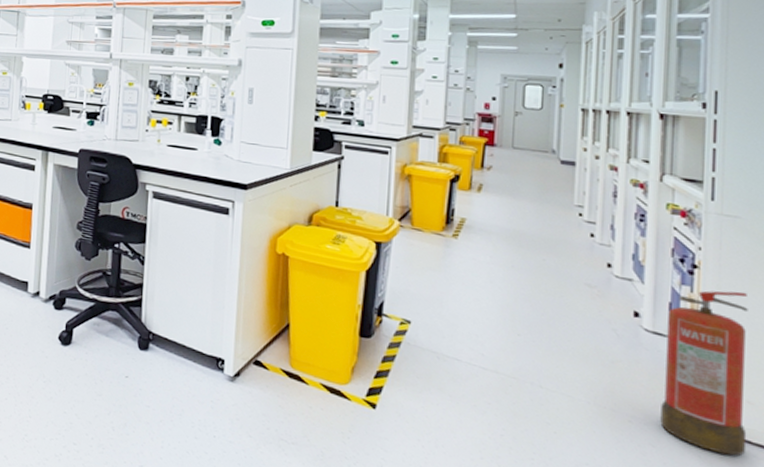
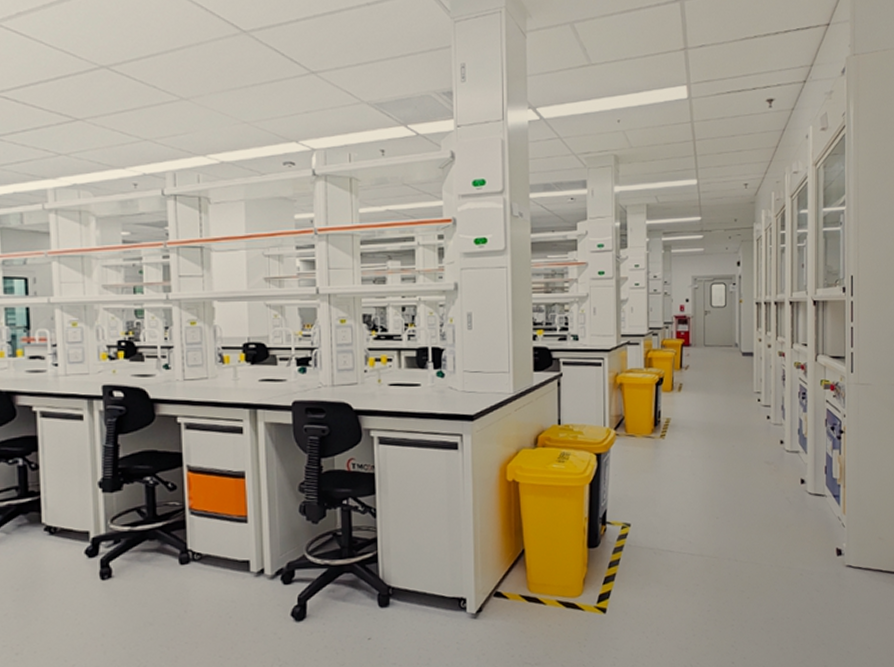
fire extinguisher: present [660,290,748,456] -> none [822,447,879,585]

